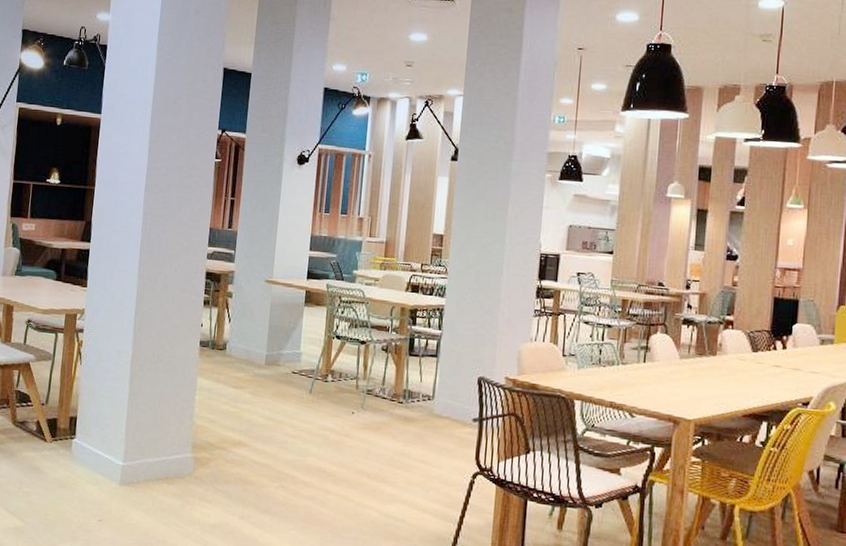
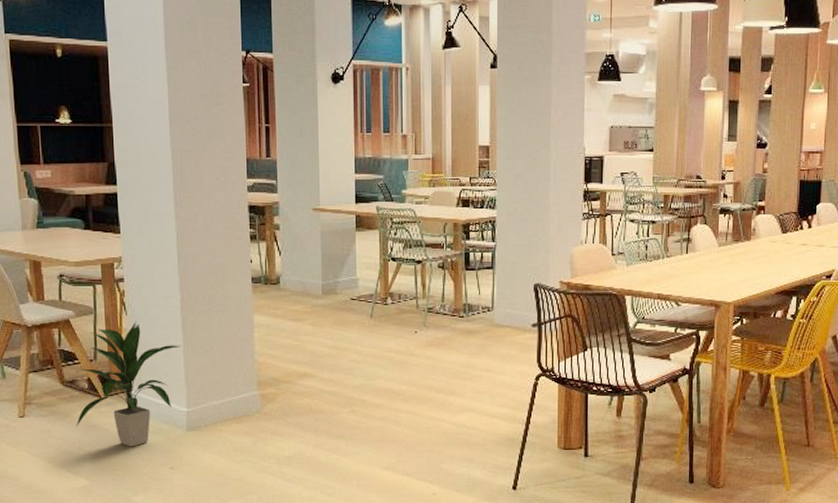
indoor plant: none [20,371,126,494] -> present [76,321,181,447]

